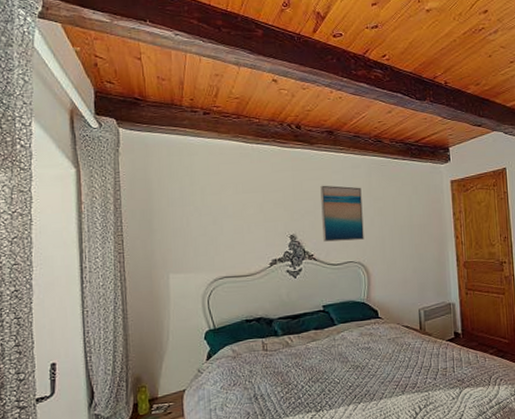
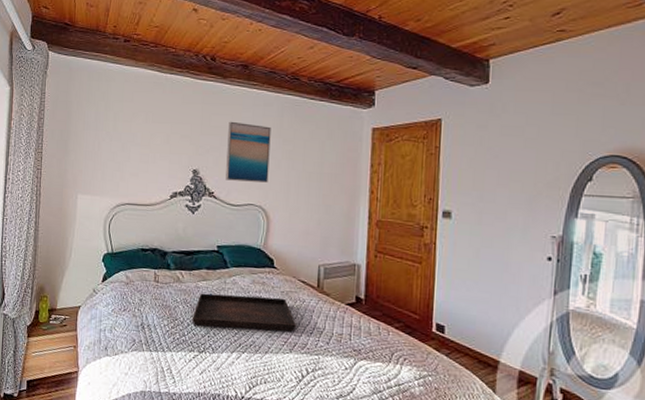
serving tray: none [306,345,405,386] -> present [192,293,296,332]

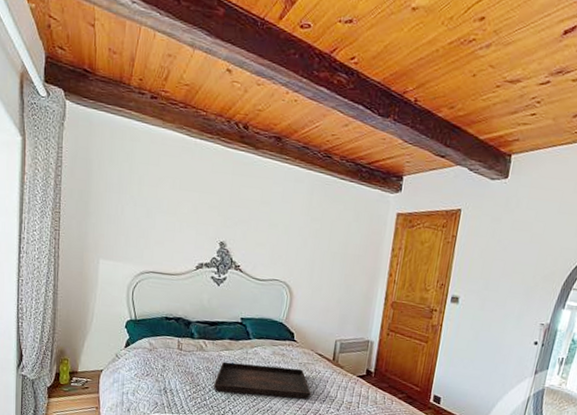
wall art: present [225,121,271,183] -> none [252,195,300,260]

